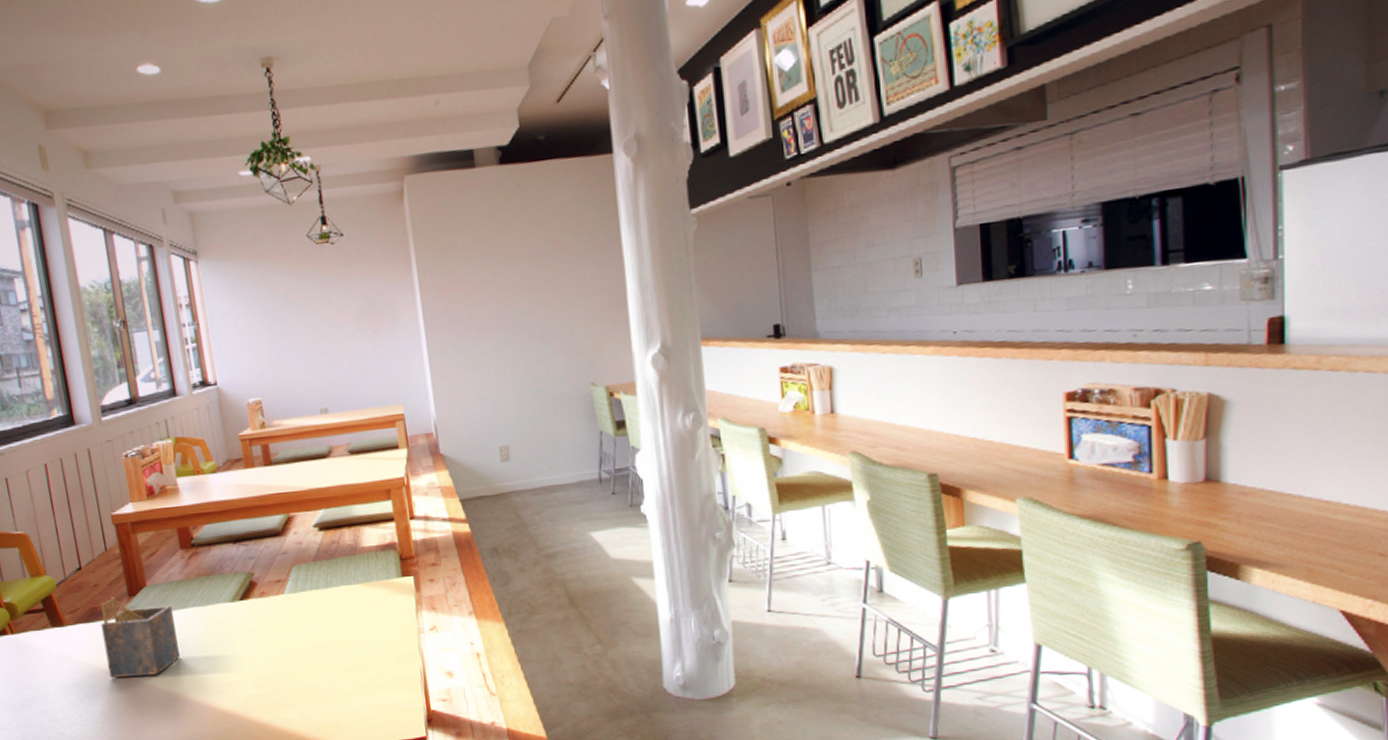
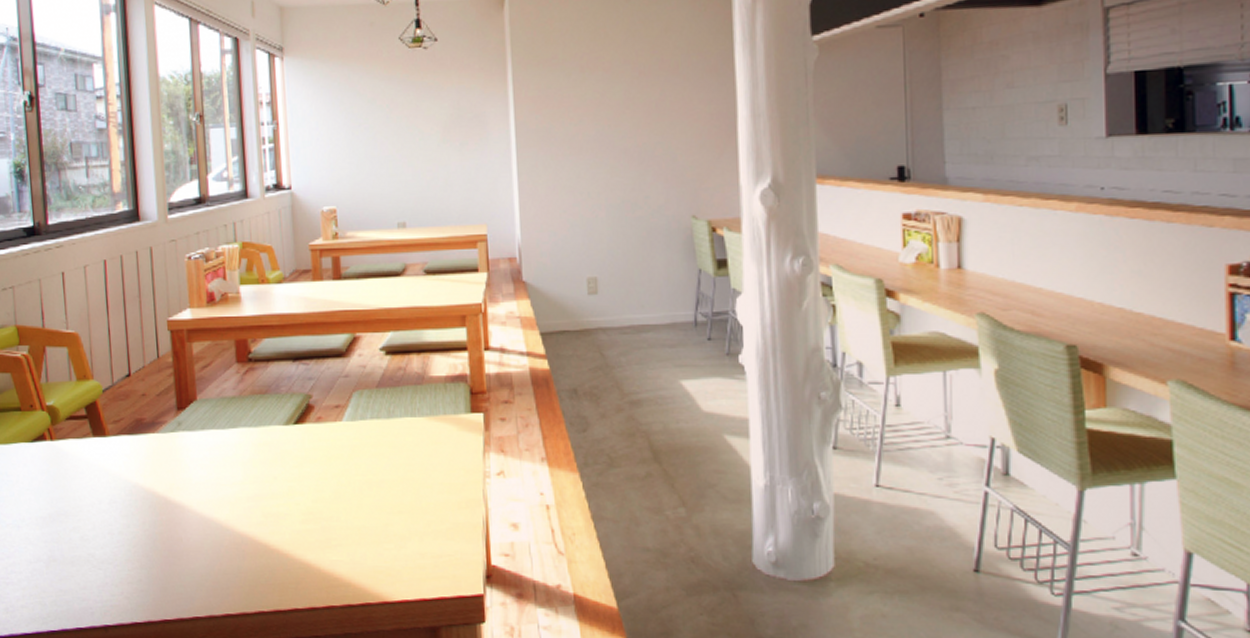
napkin holder: present [101,597,180,678] -> none [144,409,225,498]

